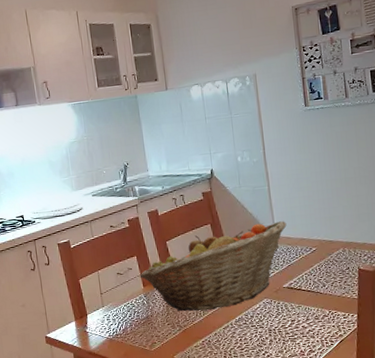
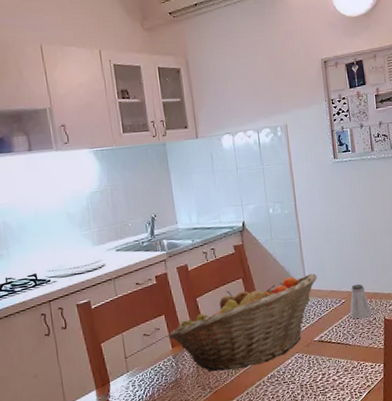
saltshaker: none [320,232,345,268] -> present [349,284,372,319]

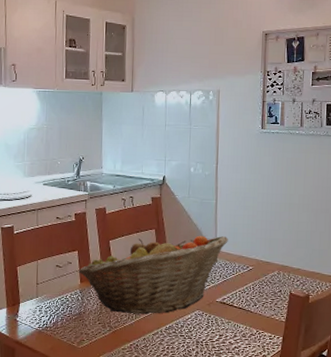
saltshaker: present [349,284,372,319] -> none [255,254,278,289]

